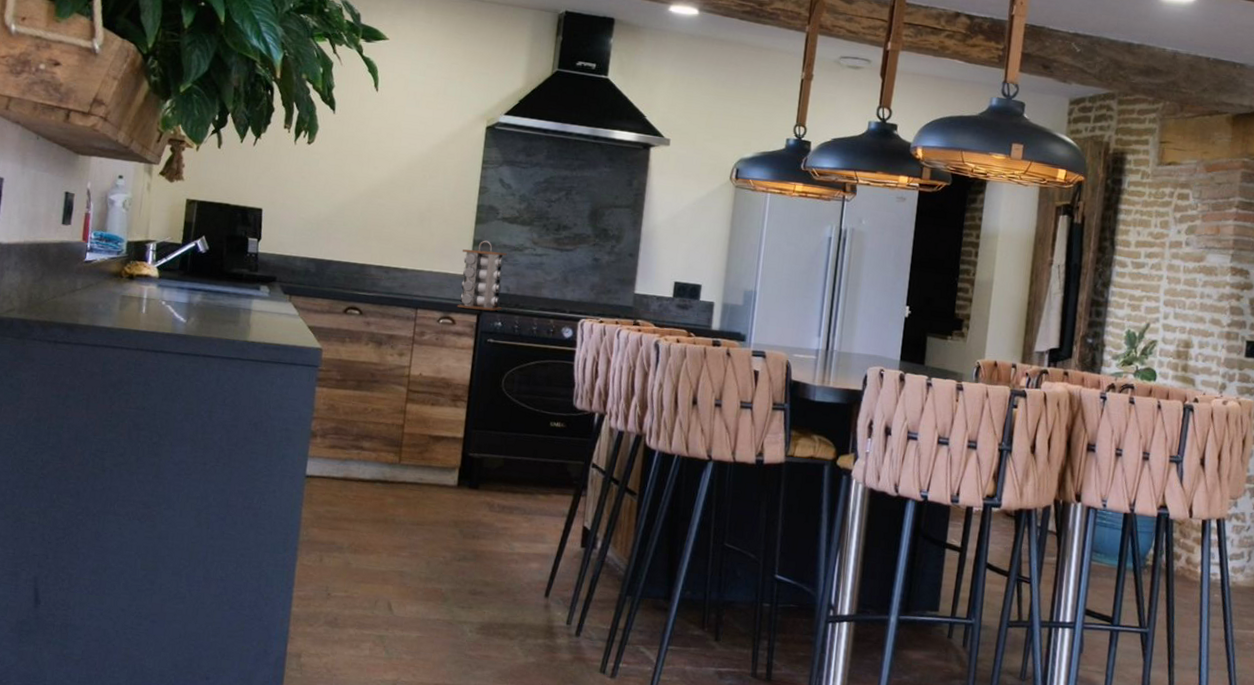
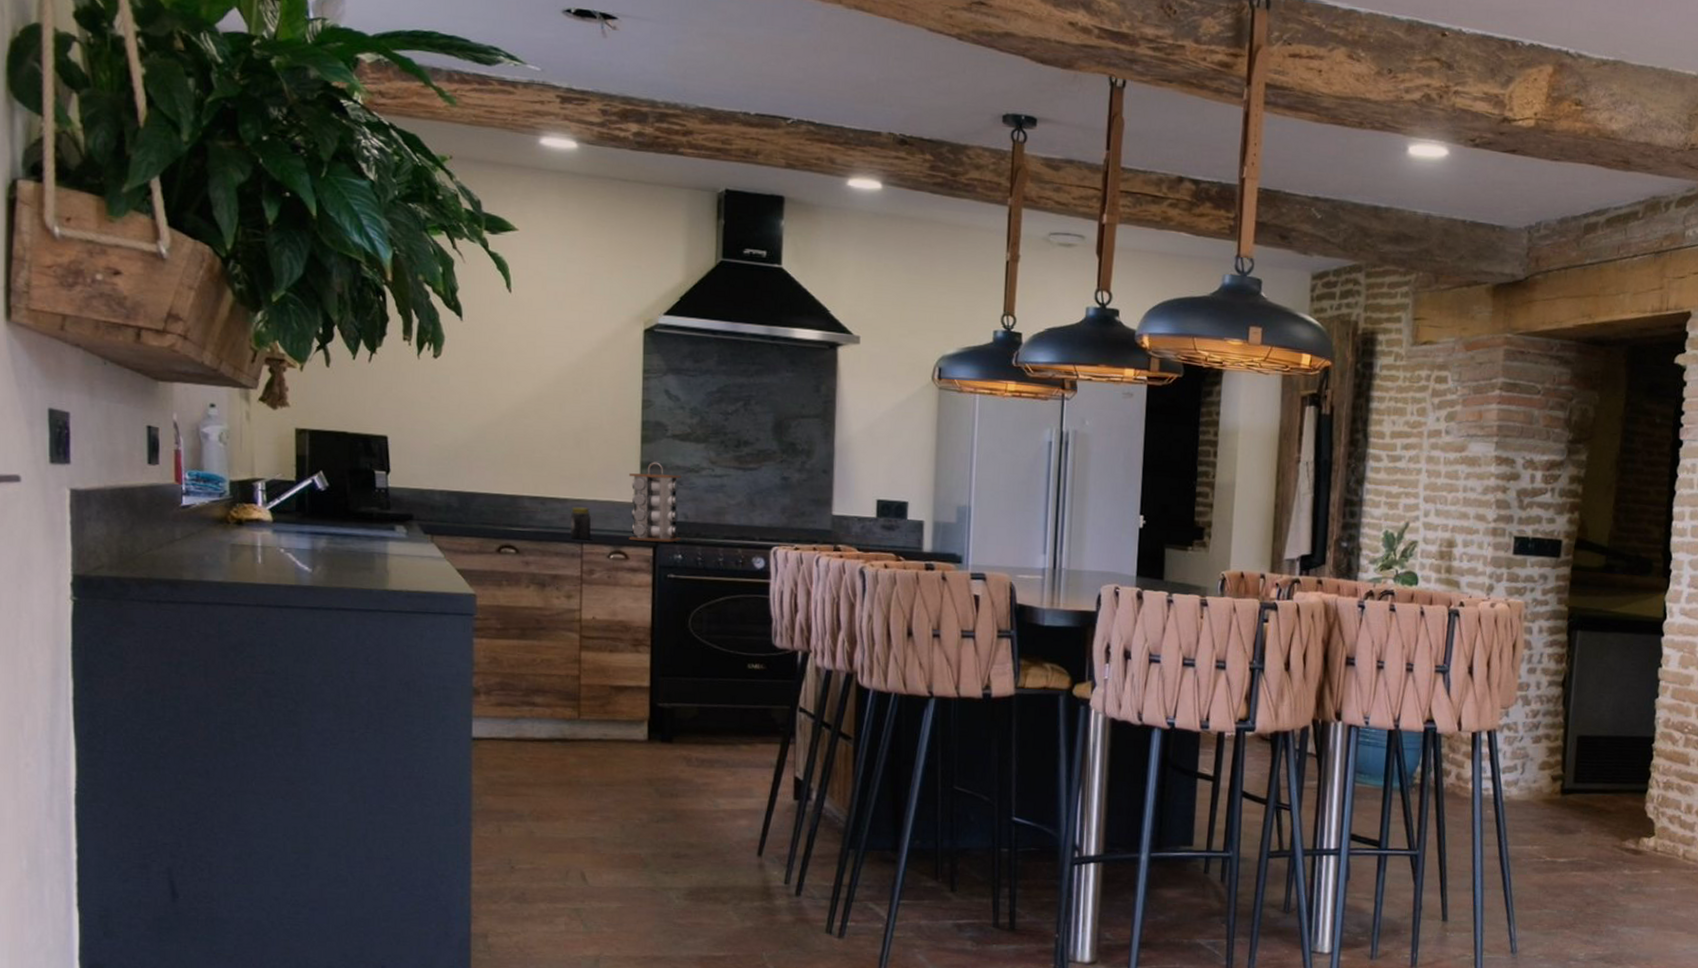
jar: none [407,276,427,307] -> present [570,507,592,541]

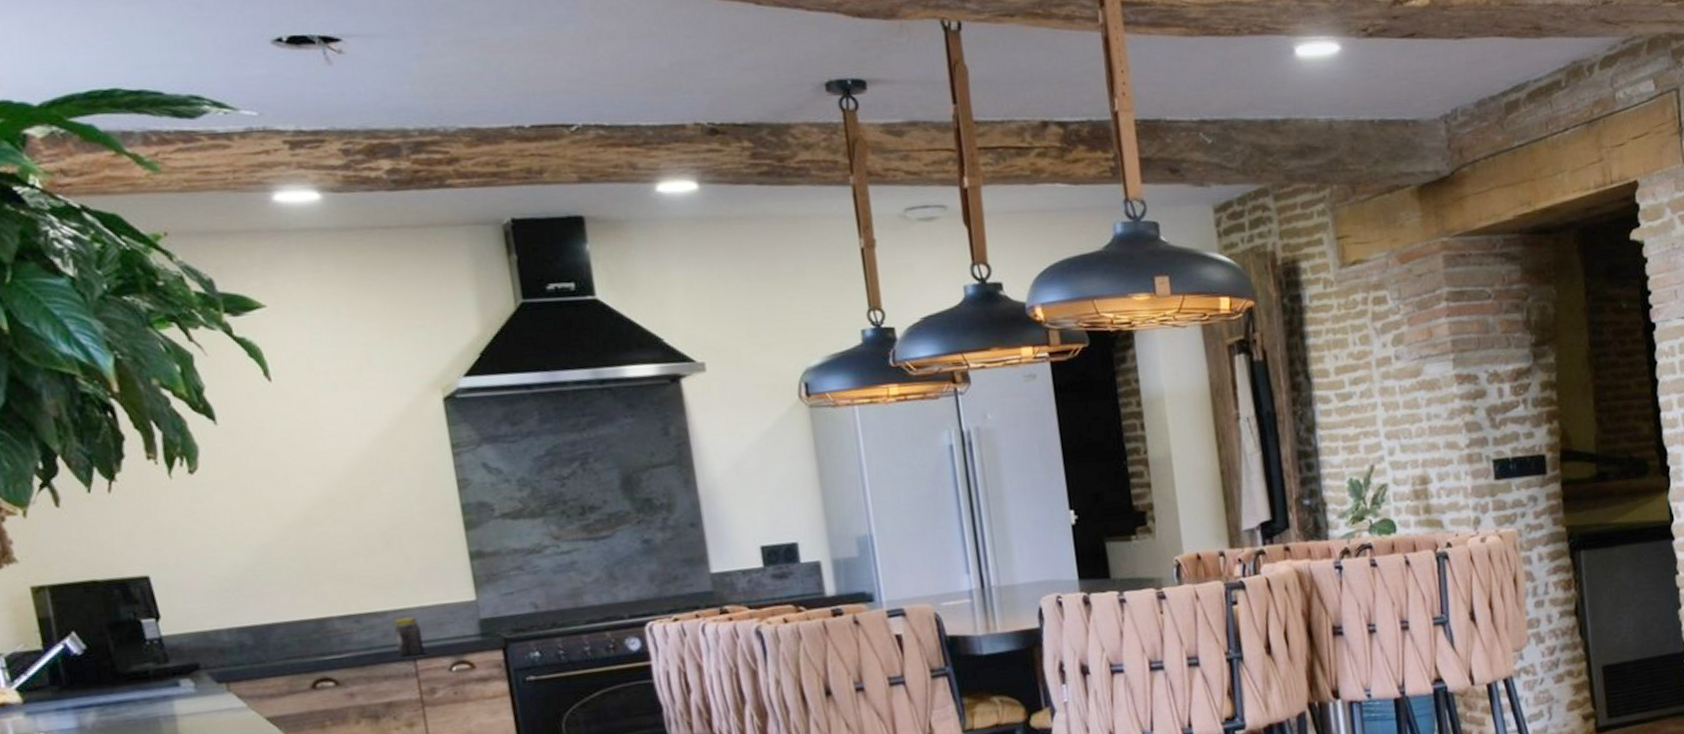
spice rack: present [628,462,681,544] -> none [456,549,535,647]

